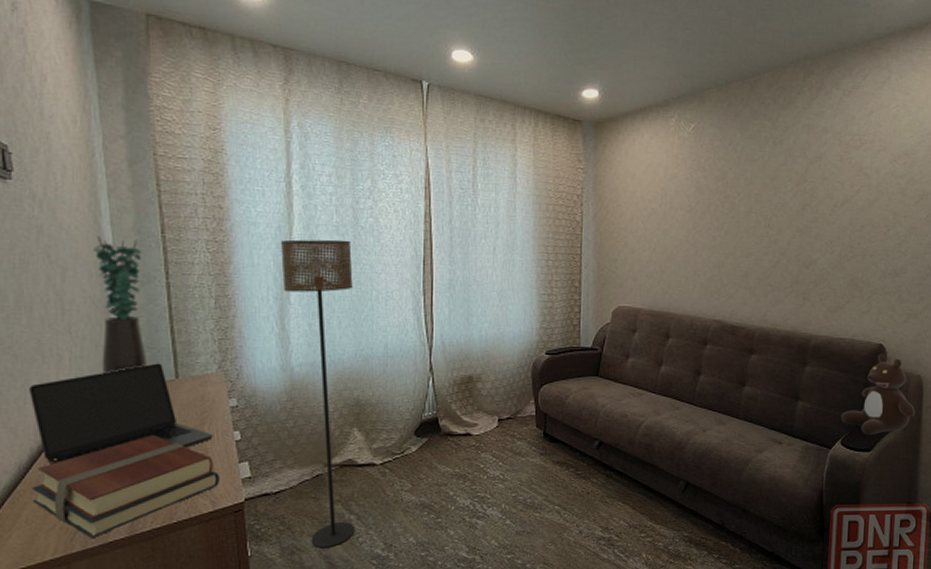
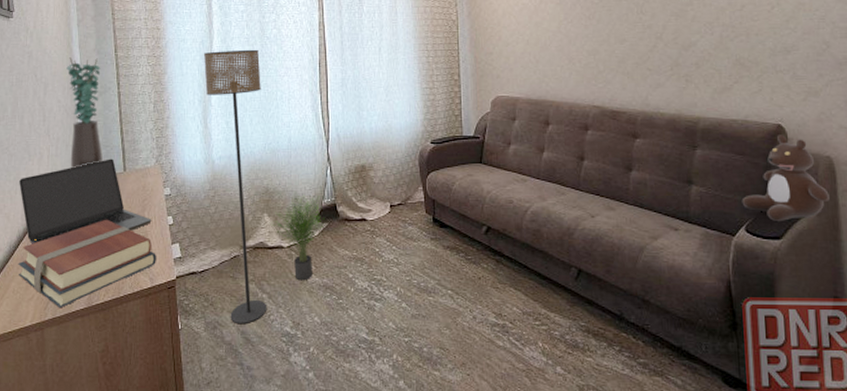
potted plant: none [359,404,422,500] -> present [269,192,323,281]

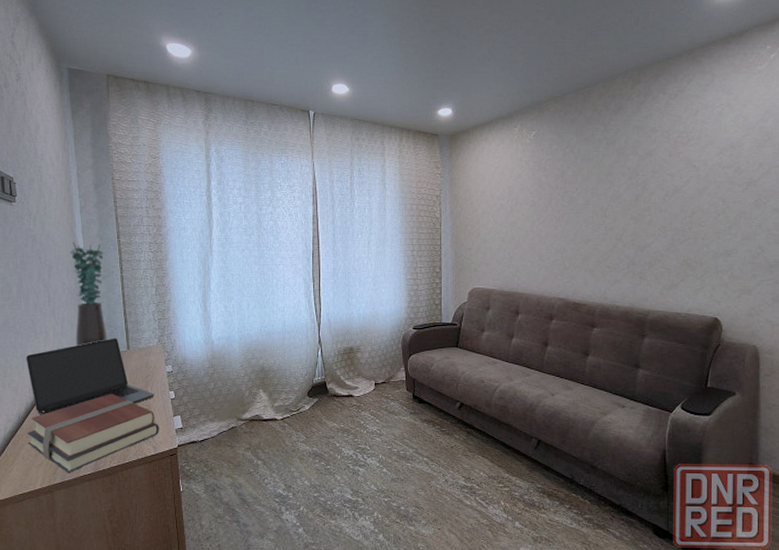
floor lamp: present [203,49,267,325] -> none [203,239,262,487]
potted plant: present [269,192,323,281] -> none [264,370,313,449]
stuffed animal: present [741,135,829,221] -> none [680,327,753,400]

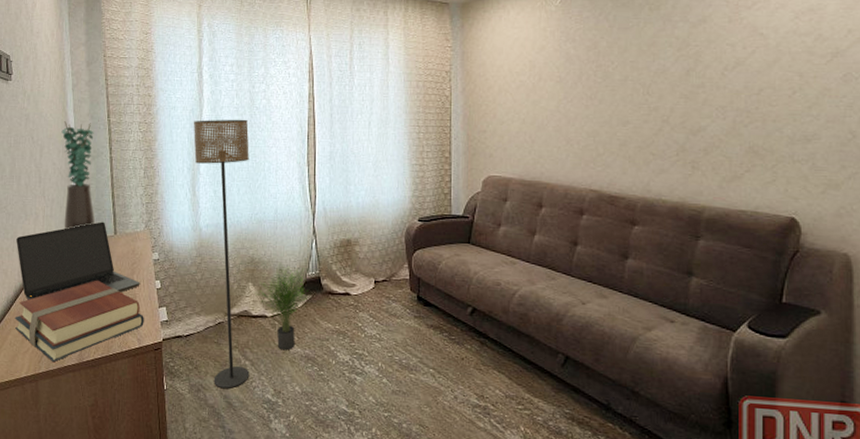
floor lamp: none [203,239,262,487] -> present [193,119,250,389]
potted plant: none [264,370,313,449] -> present [253,263,306,351]

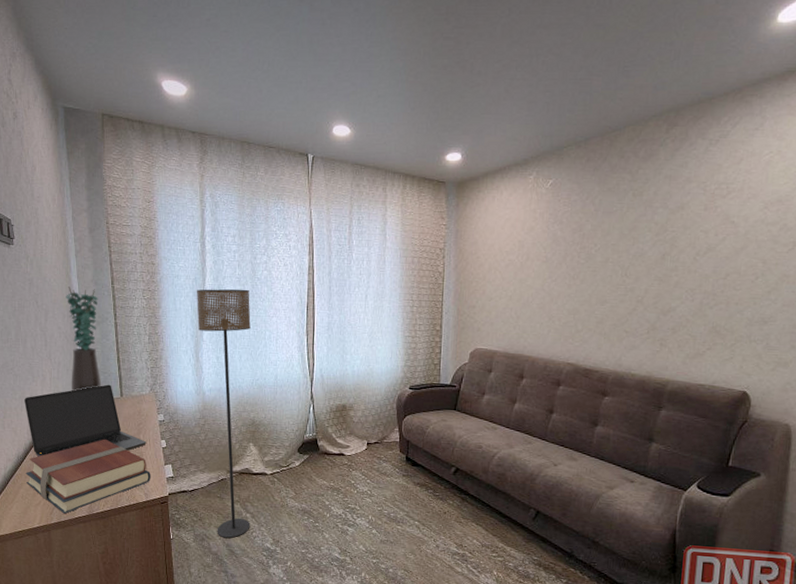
potted plant: present [253,263,306,351] -> none [254,425,304,505]

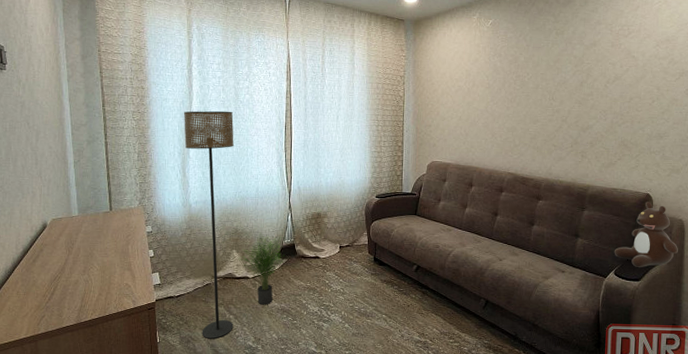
laptop: present [24,384,147,457] -> none [13,199,135,270]
books: present [25,439,151,514] -> none [13,250,138,324]
vase: present [66,287,102,392] -> none [57,109,92,207]
potted plant: none [254,425,304,505] -> present [237,233,283,305]
stuffed animal: none [697,401,782,480] -> present [614,202,678,267]

